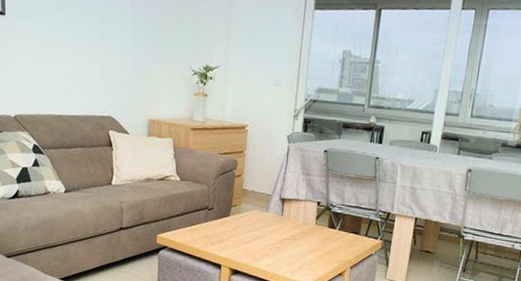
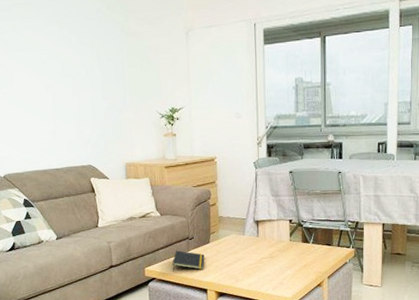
notepad: none [187,220,223,244] -> present [172,250,205,272]

